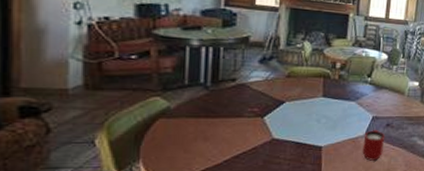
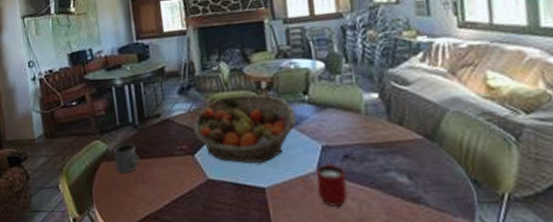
mug: none [174,103,205,130] -> present [113,143,140,173]
fruit basket: none [267,70,358,126] -> present [192,94,296,163]

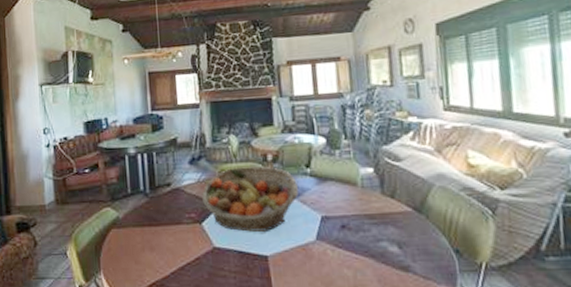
mug: present [113,143,140,173] -> none [123,211,149,240]
mug: present [315,163,348,206] -> none [315,232,344,274]

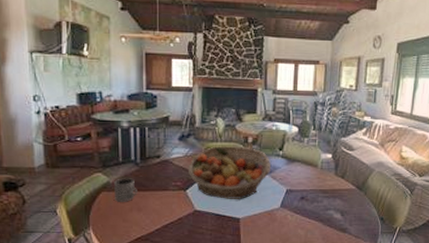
mug: none [123,211,149,240] -> present [113,178,137,202]

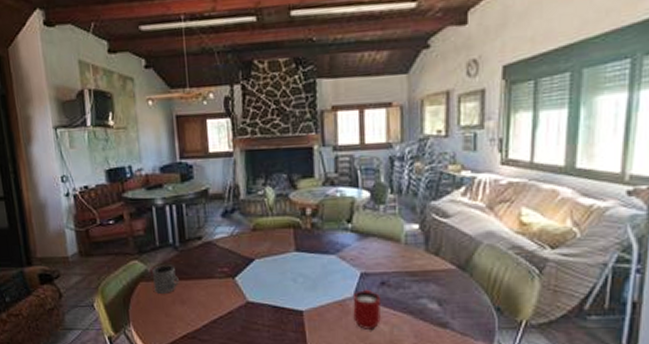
fruit basket: present [187,146,271,199] -> none [234,220,338,287]
mug: none [278,202,299,233] -> present [352,289,381,329]

